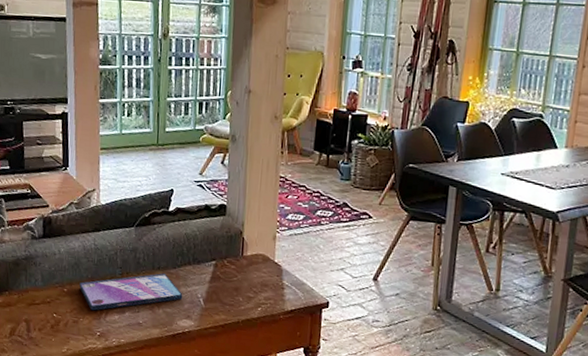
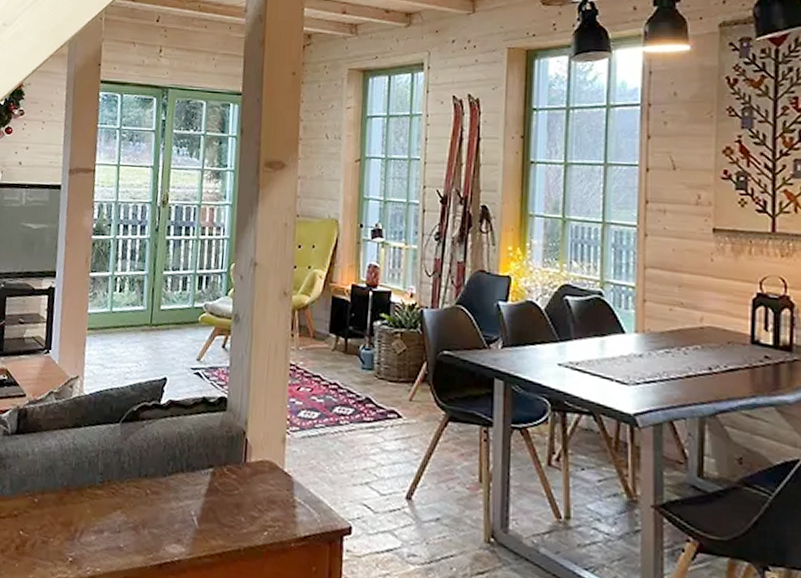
video game case: present [79,273,183,311] -> none [52,482,173,529]

